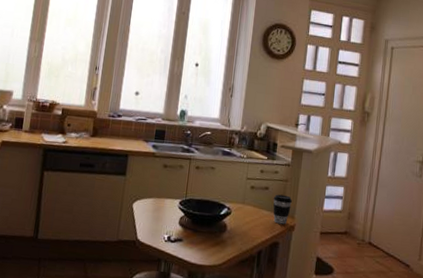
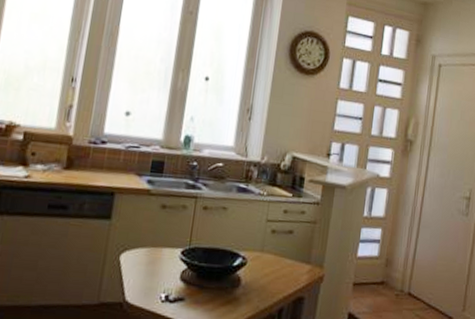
coffee cup: present [273,194,293,225] -> none [298,239,322,276]

